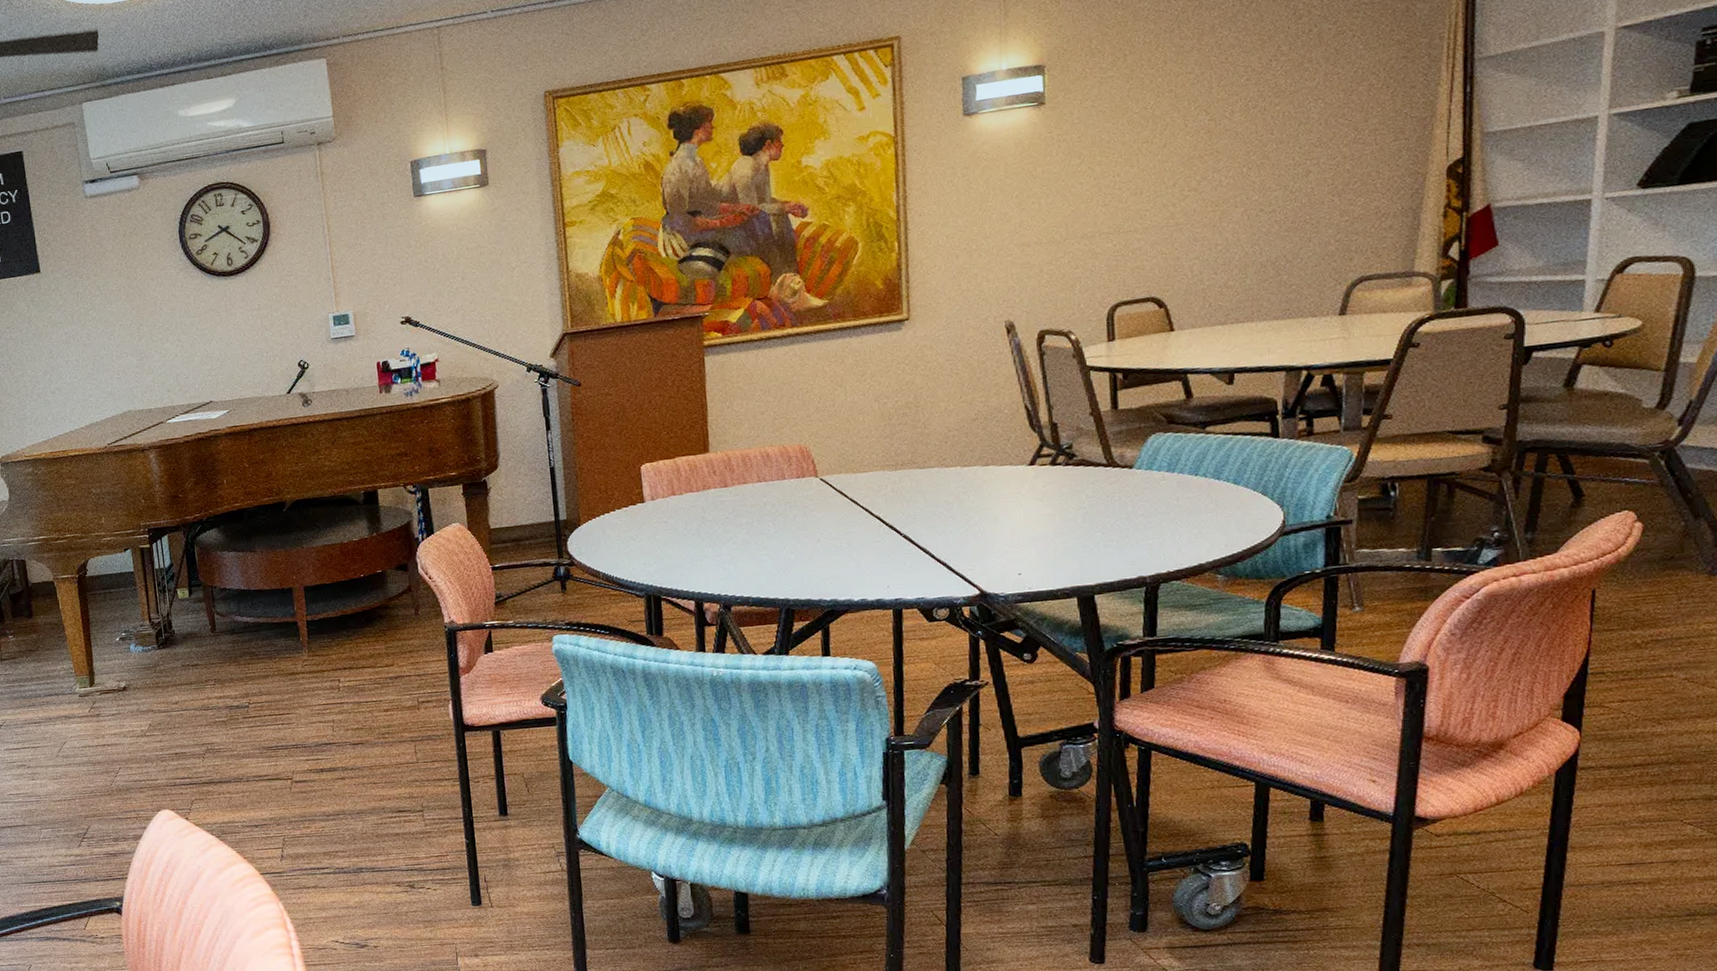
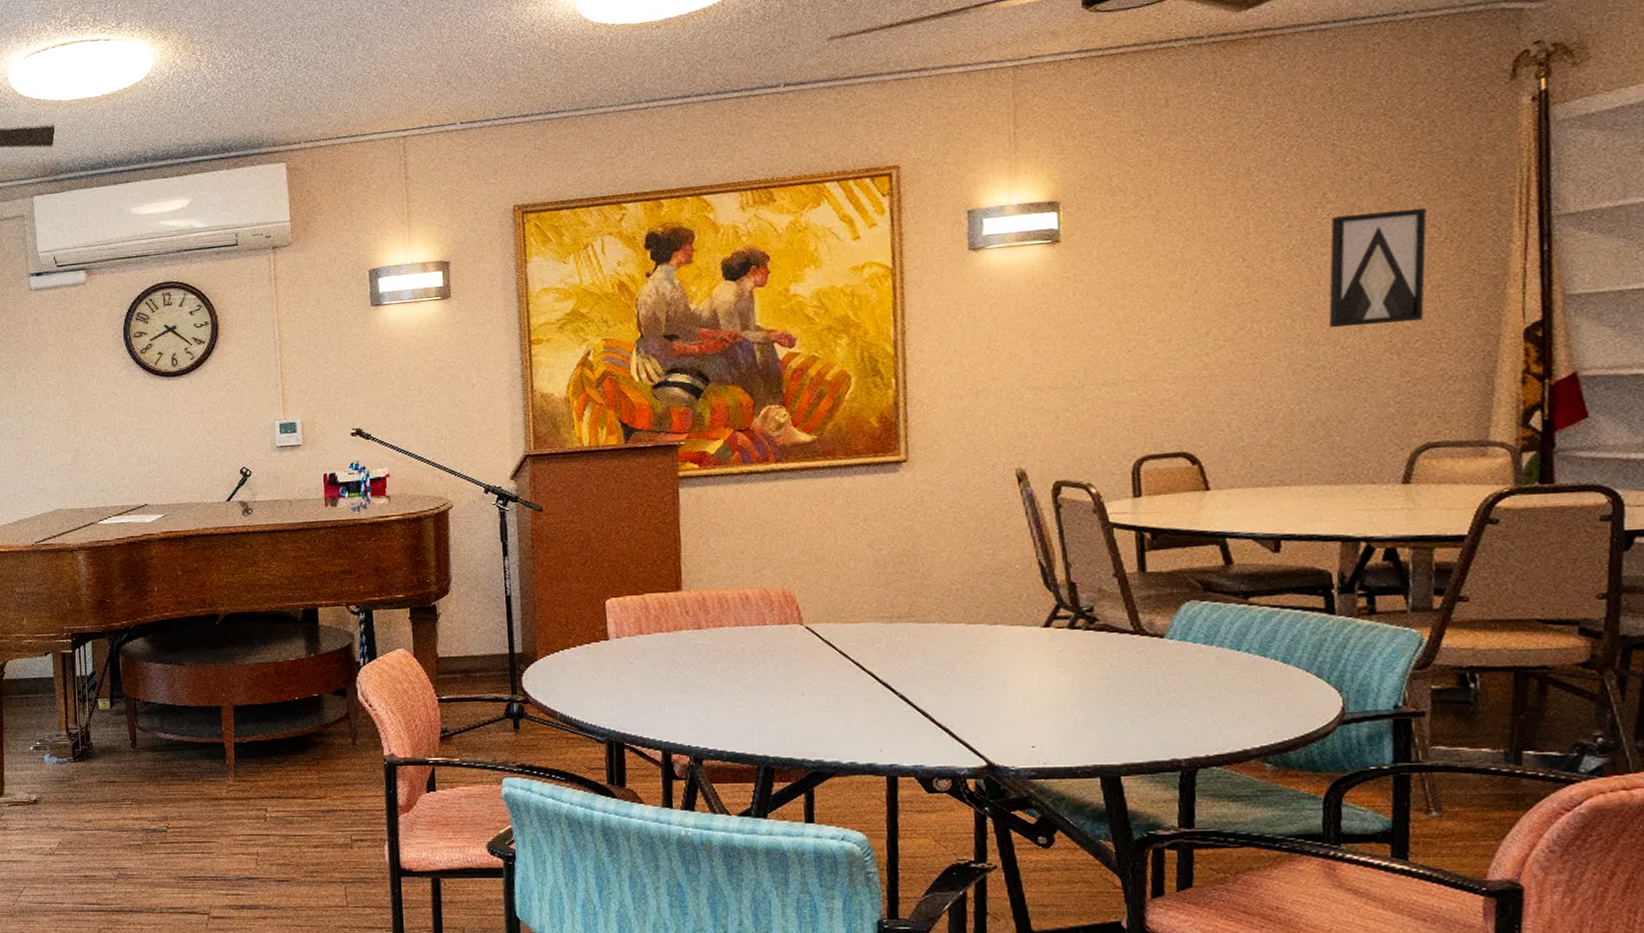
wall art: none [1279,56,1367,174] -> present [1328,207,1427,328]

